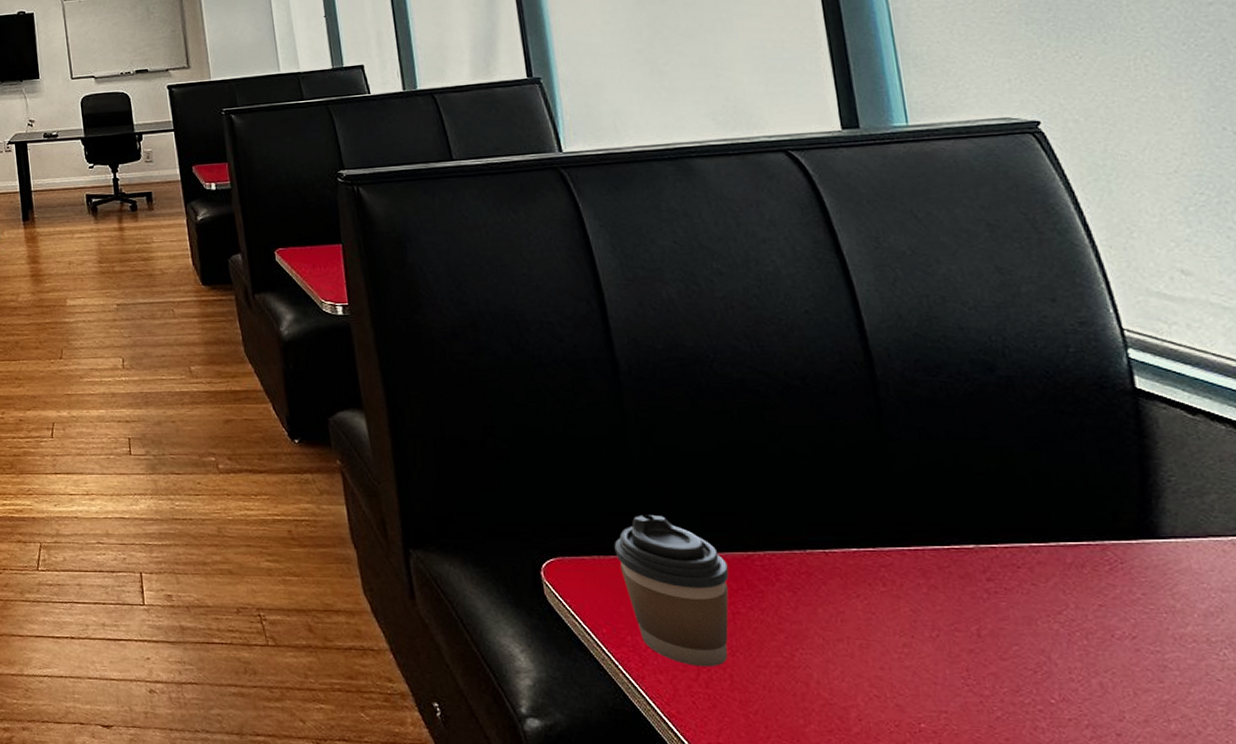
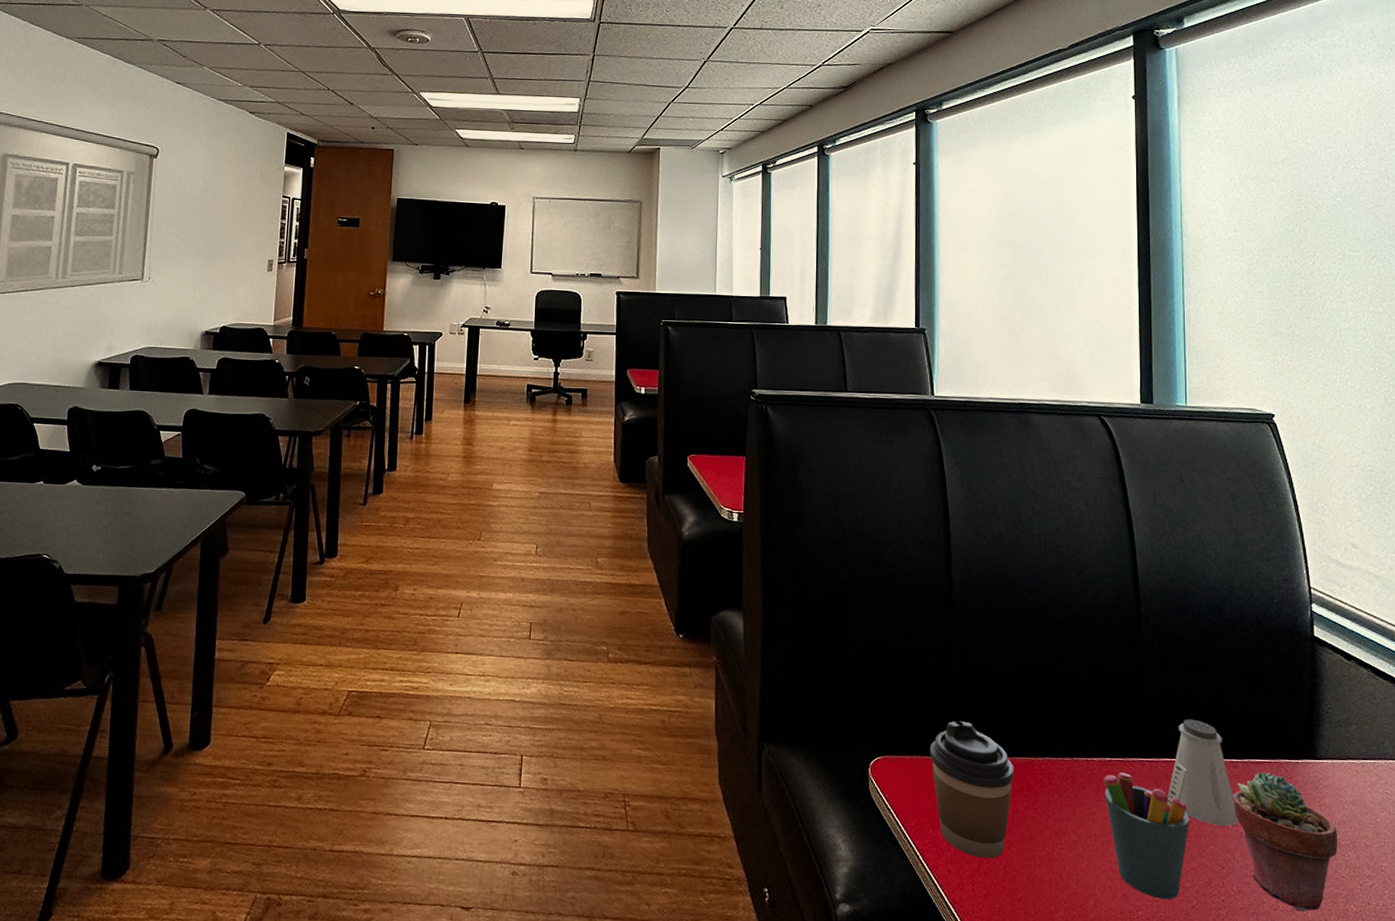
pen holder: none [851,551,980,710] -> present [1104,763,1189,899]
saltshaker: none [943,498,1051,624] -> present [1167,719,1238,827]
potted succulent: none [1037,557,1207,723] -> present [1232,772,1337,911]

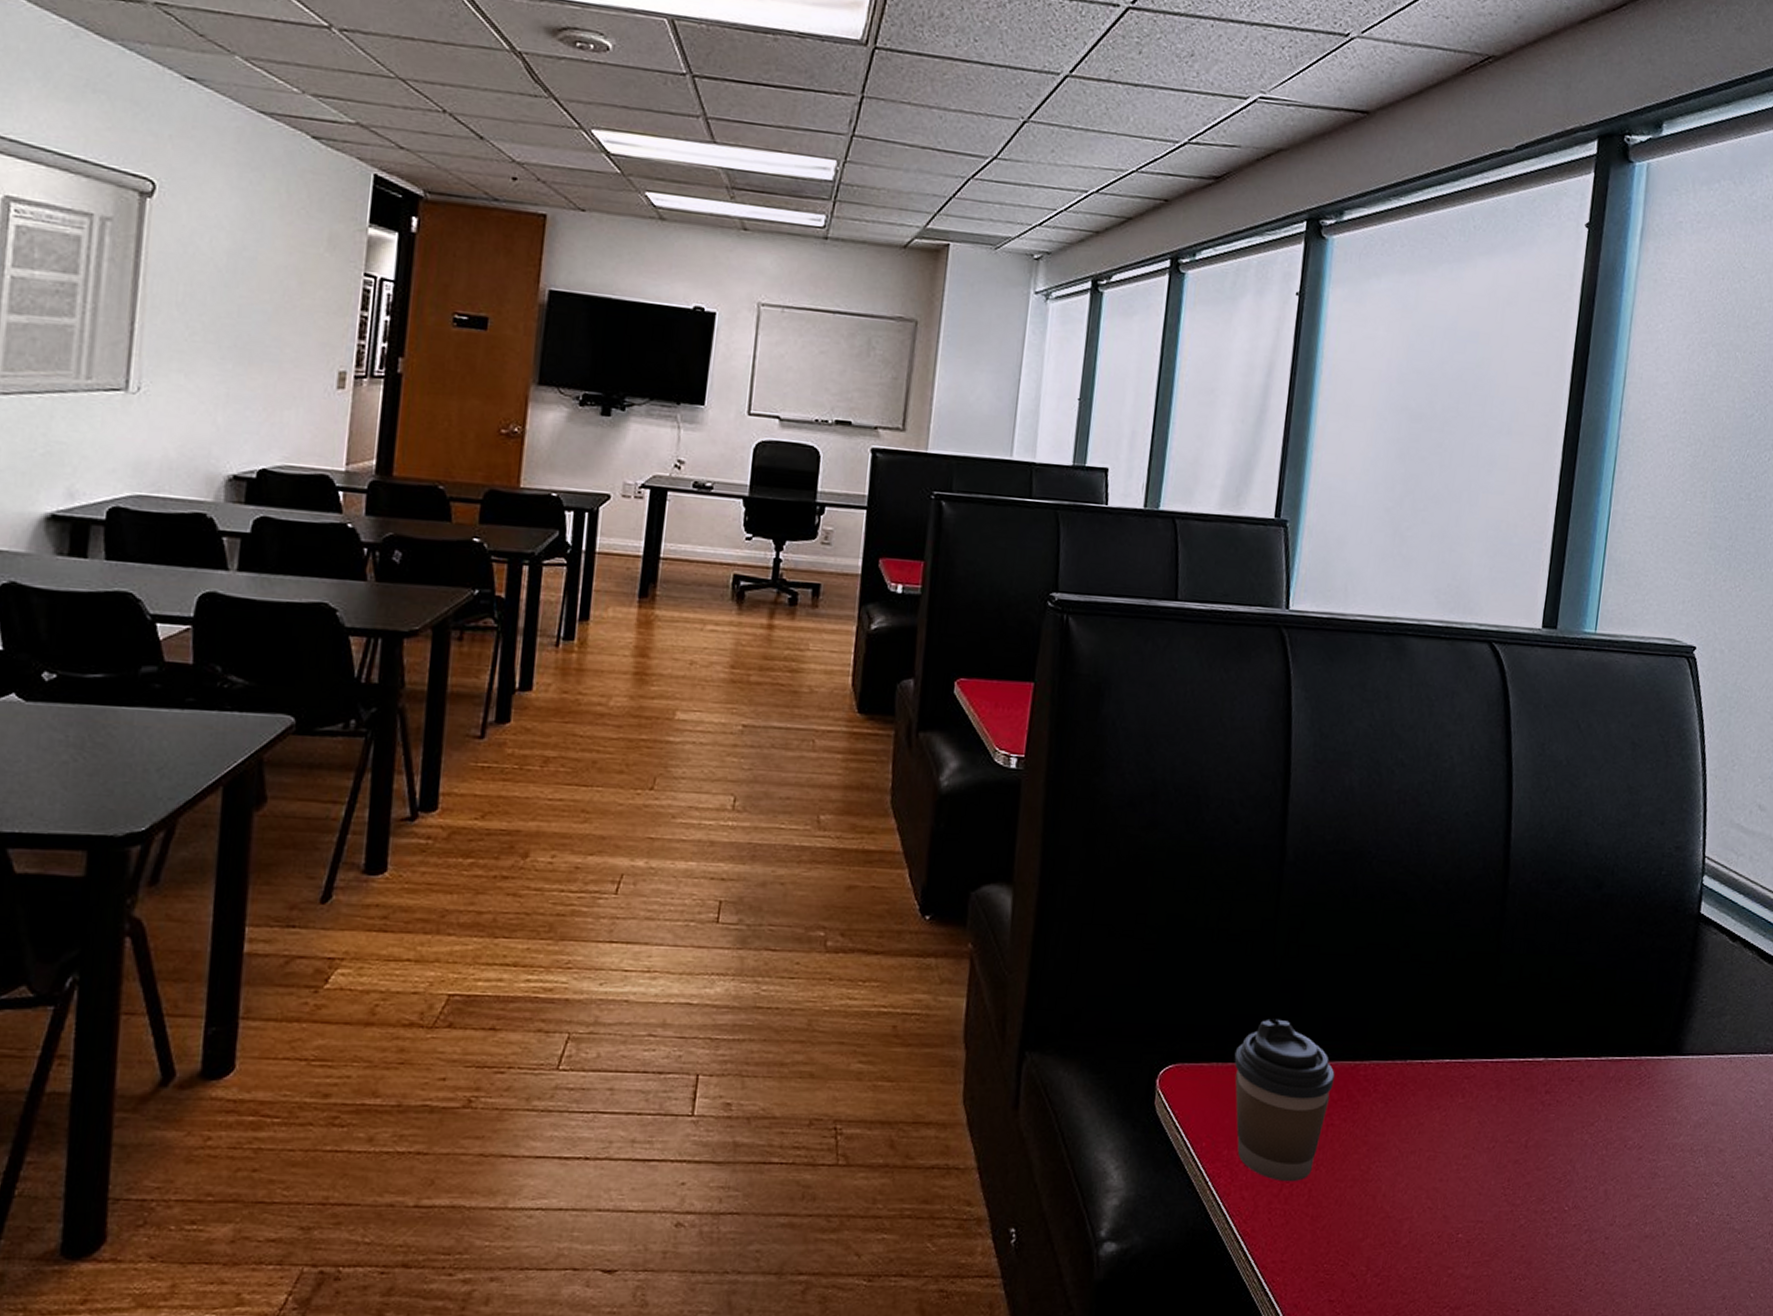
pen holder: present [1104,763,1189,899] -> none [1437,1063,1536,1219]
saltshaker: present [1167,719,1238,827] -> none [1509,1011,1585,1135]
potted succulent: present [1232,772,1337,911] -> none [1581,1071,1691,1225]

